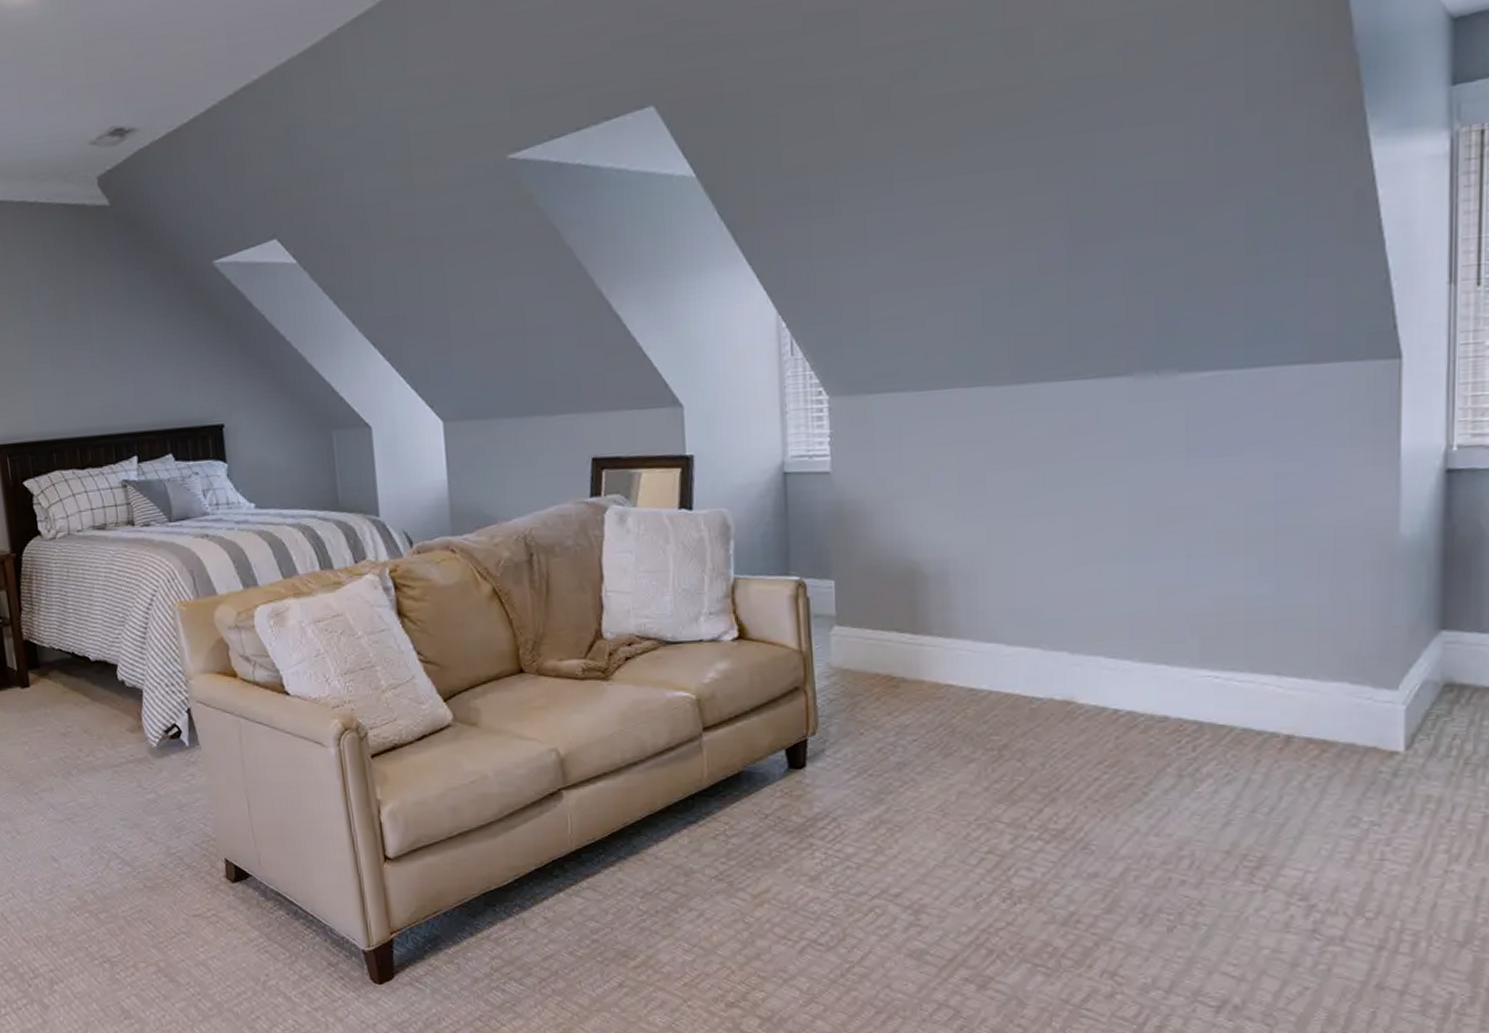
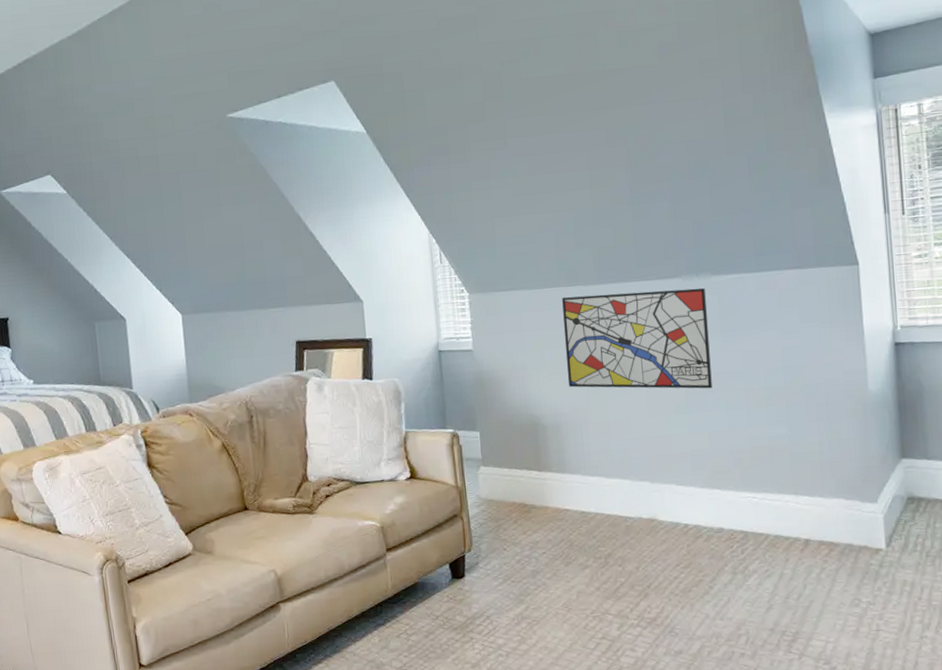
wall art: none [959,390,1169,530] -> present [562,288,713,389]

